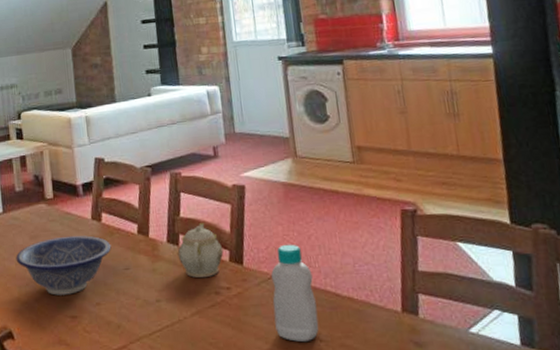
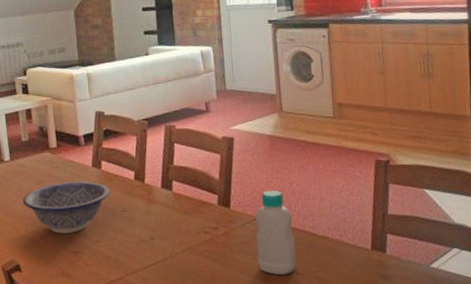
teapot: present [177,223,224,279] -> none [170,171,213,220]

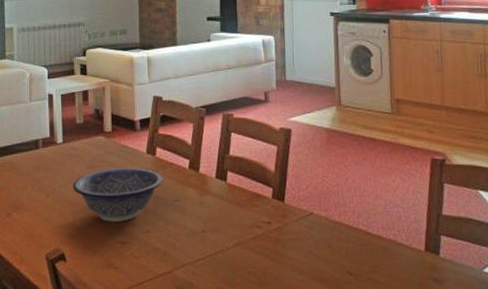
bottle: present [255,190,297,276] -> none [309,185,350,275]

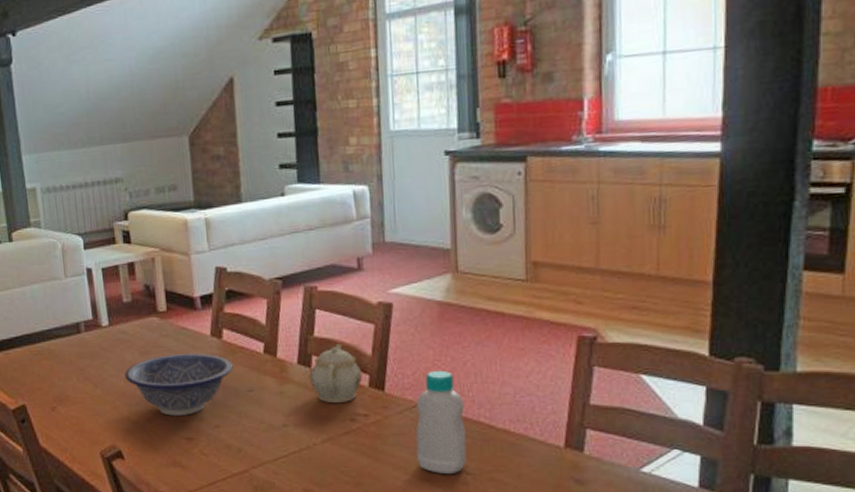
teapot: none [225,162,268,213] -> present [309,344,363,404]
bottle: none [309,185,350,275] -> present [415,370,467,475]

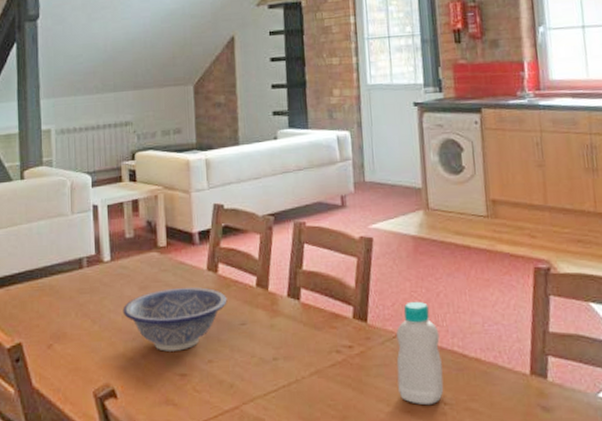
teapot: present [309,344,363,404] -> none [298,277,347,336]

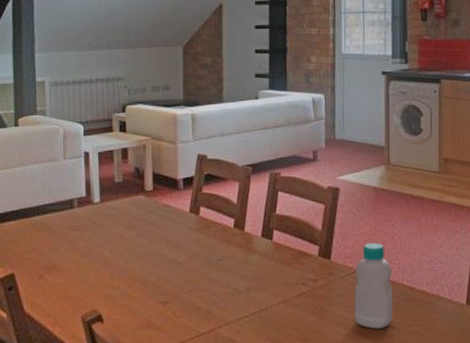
decorative bowl: present [122,287,227,352] -> none [110,227,207,282]

